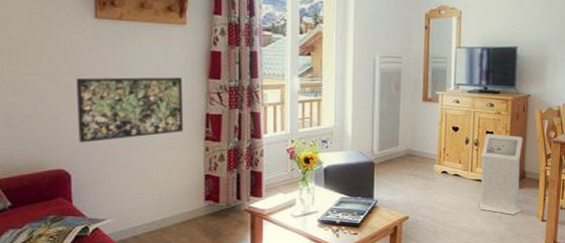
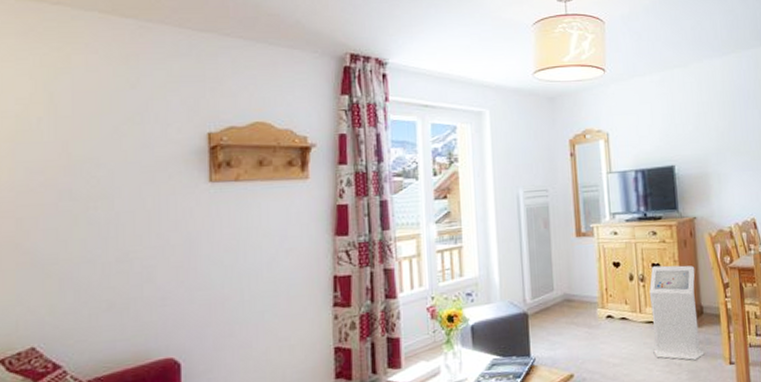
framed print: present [77,77,184,143] -> none [189,238,309,325]

